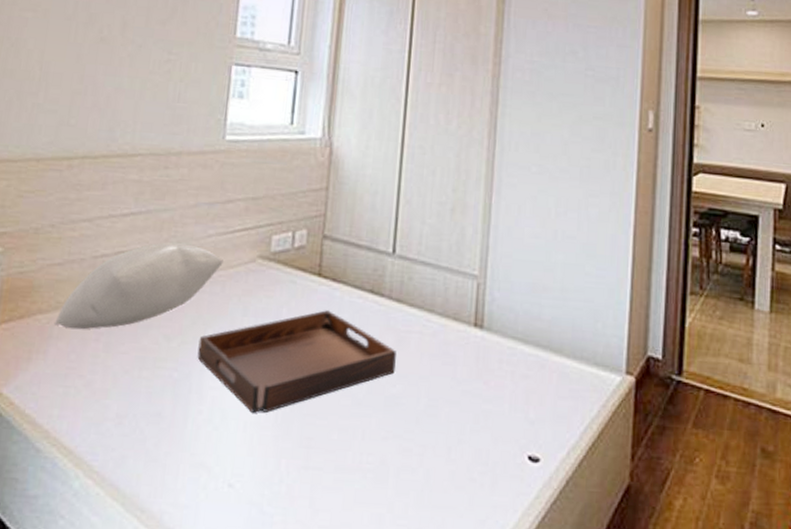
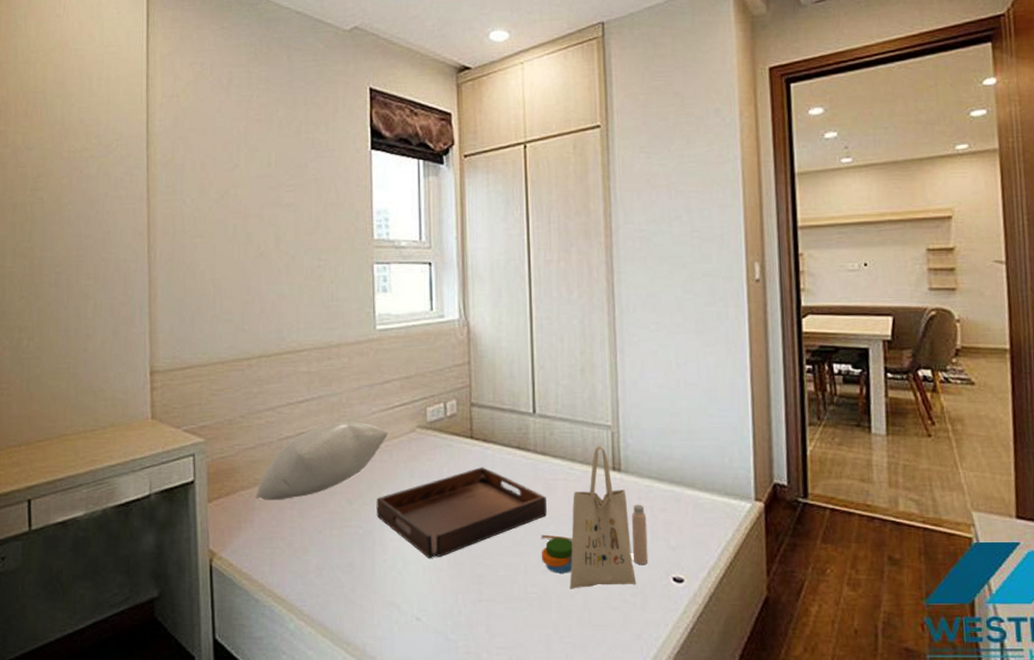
tote bag: none [382,297,506,462] -> present [541,446,648,589]

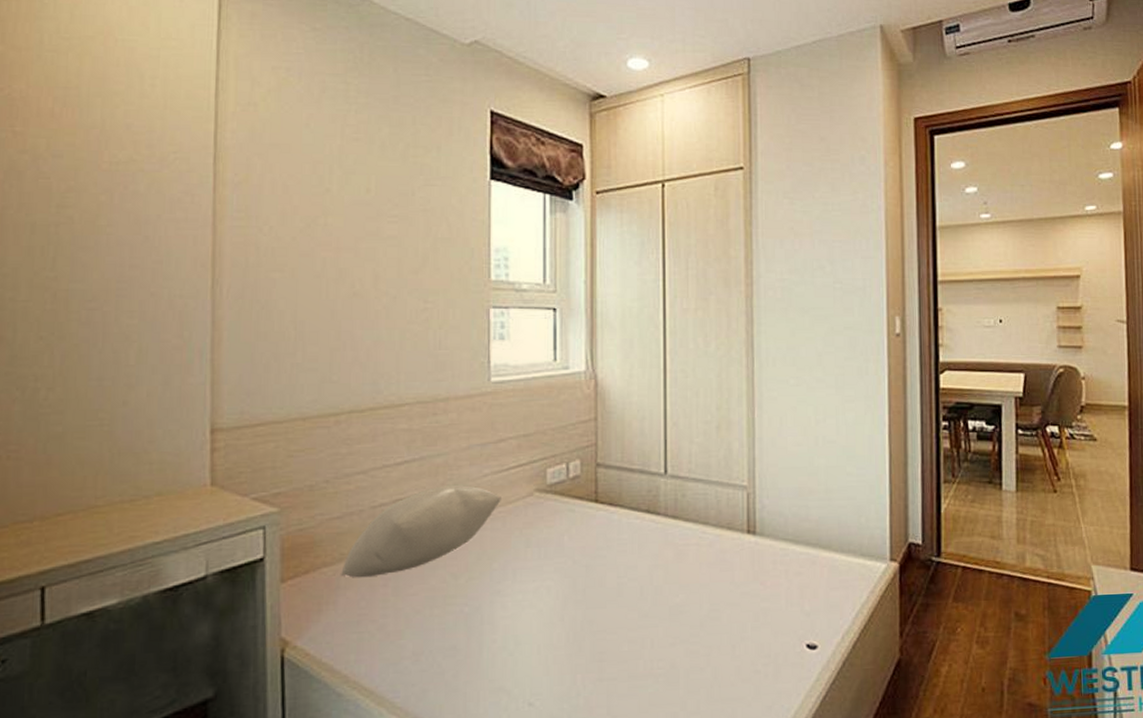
serving tray: present [376,467,547,558] -> none [486,533,676,636]
tote bag: present [541,446,648,589] -> none [669,508,782,662]

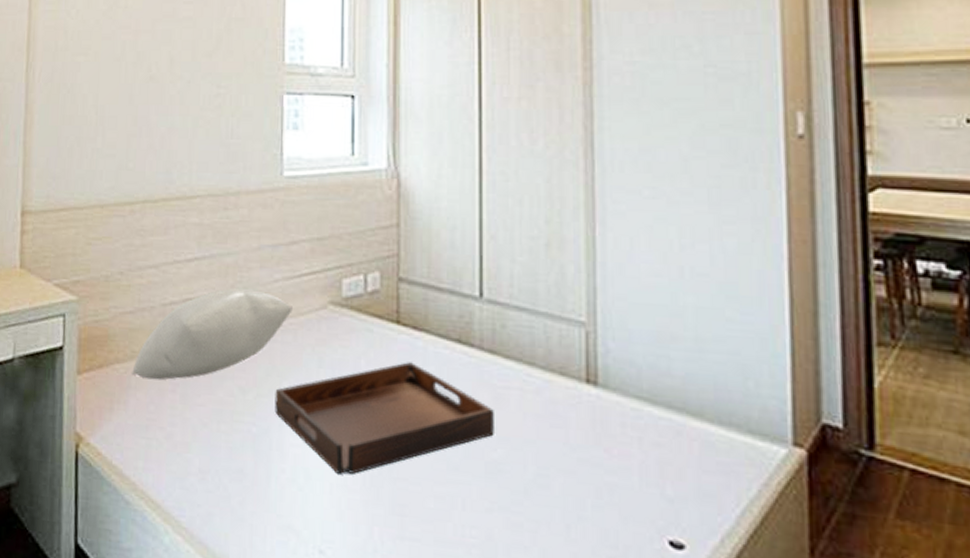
serving tray: none [486,533,676,636] -> present [274,362,494,474]

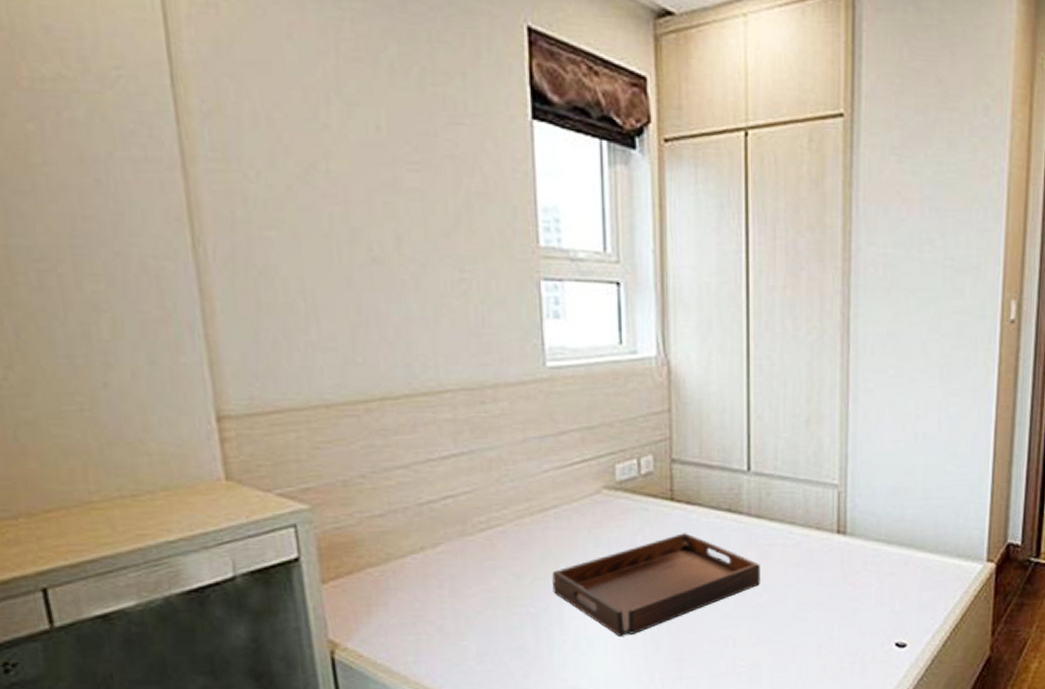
pillow: present [131,288,293,380] -> none [388,480,565,579]

